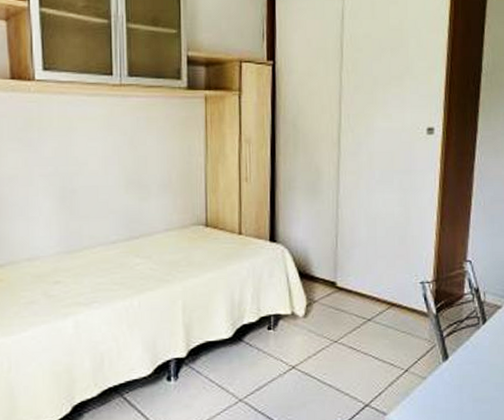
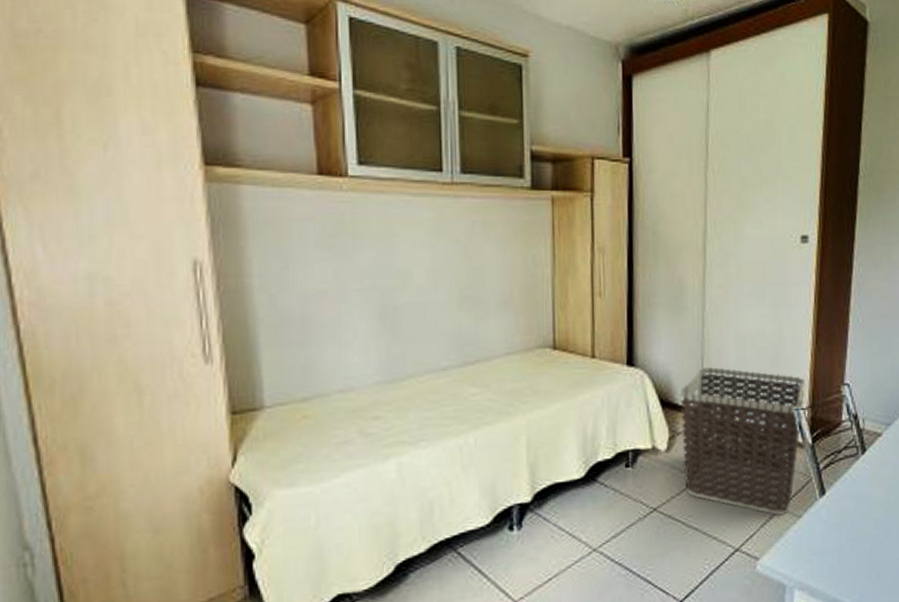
clothes hamper: none [317,244,430,376] -> present [681,367,805,516]

